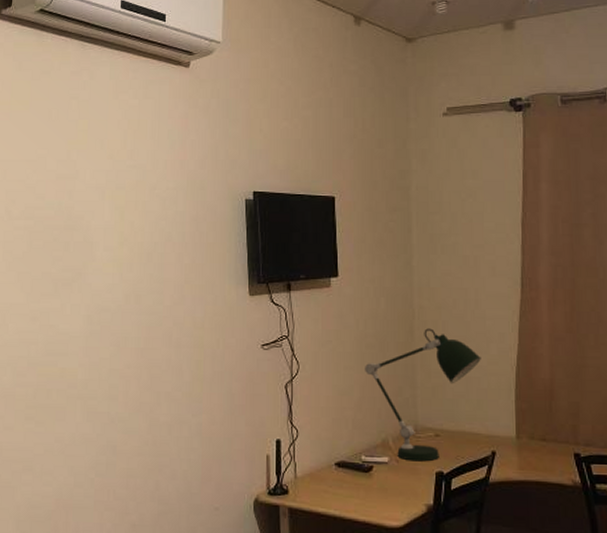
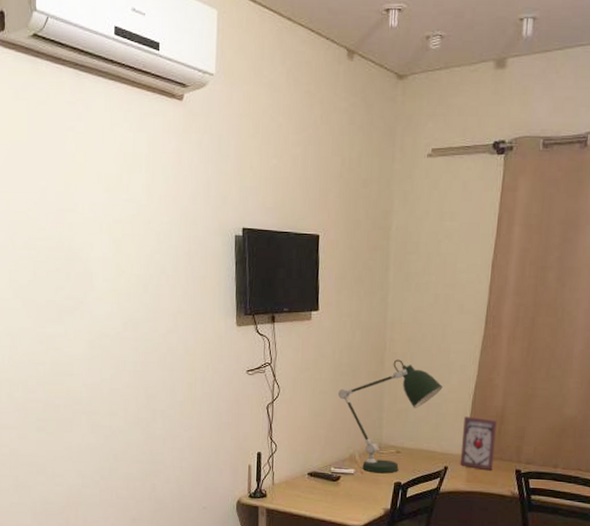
picture frame: none [508,391,548,455] -> present [460,416,497,471]

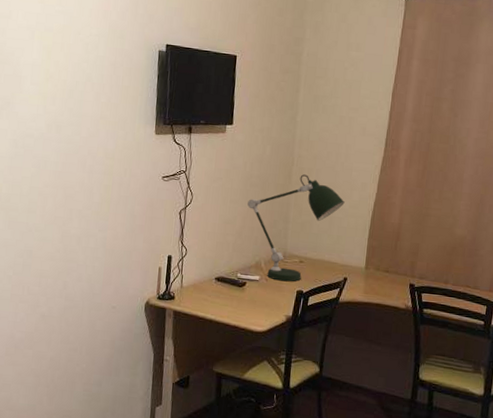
picture frame: present [460,416,497,471] -> none [358,231,393,284]

